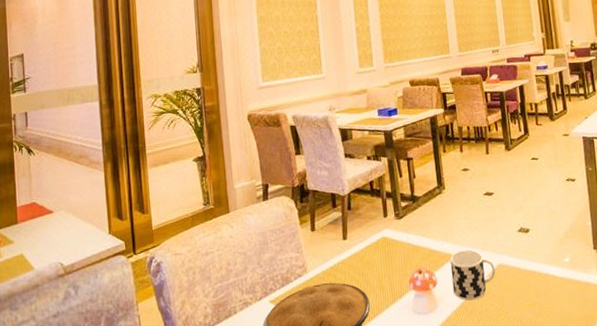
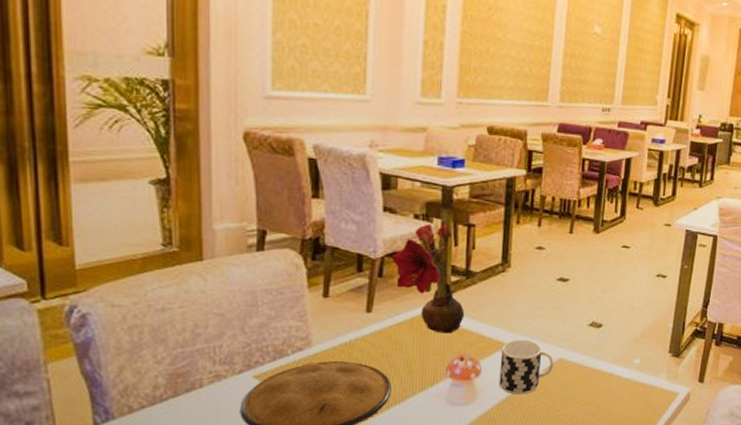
flower: none [356,160,417,252] -> present [392,223,465,334]

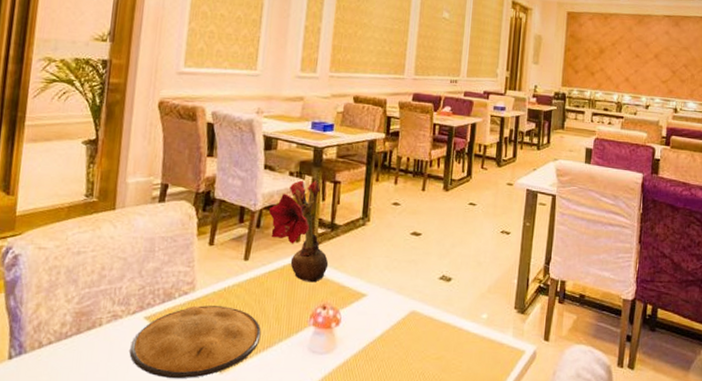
cup: present [499,339,554,395] -> none [356,290,407,346]

